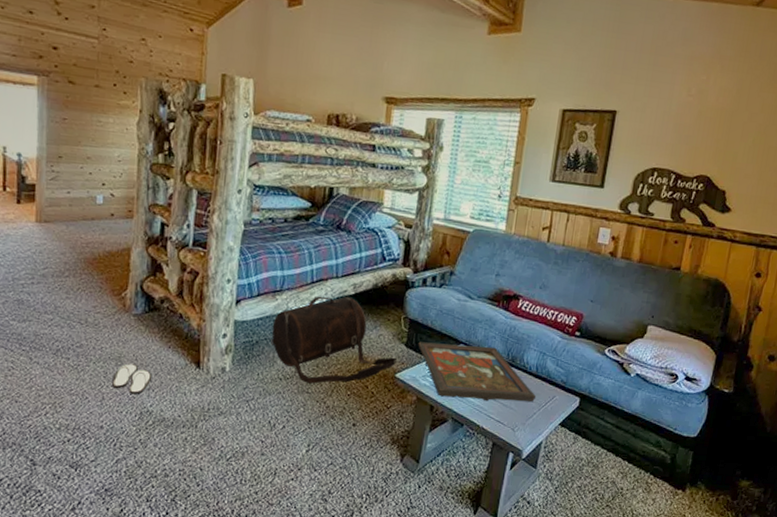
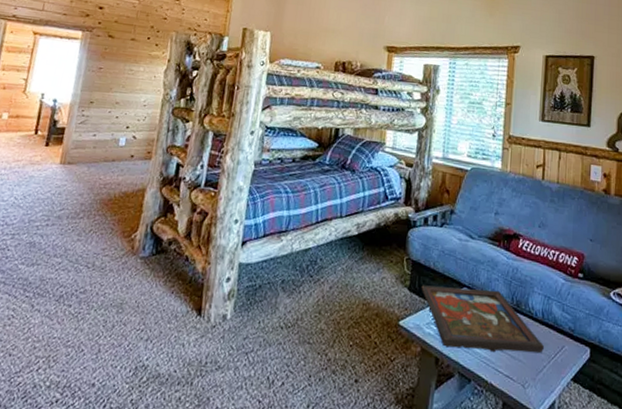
slippers: present [112,364,151,395] -> none [110,311,152,346]
duffel bag: present [270,296,397,384] -> none [273,236,400,333]

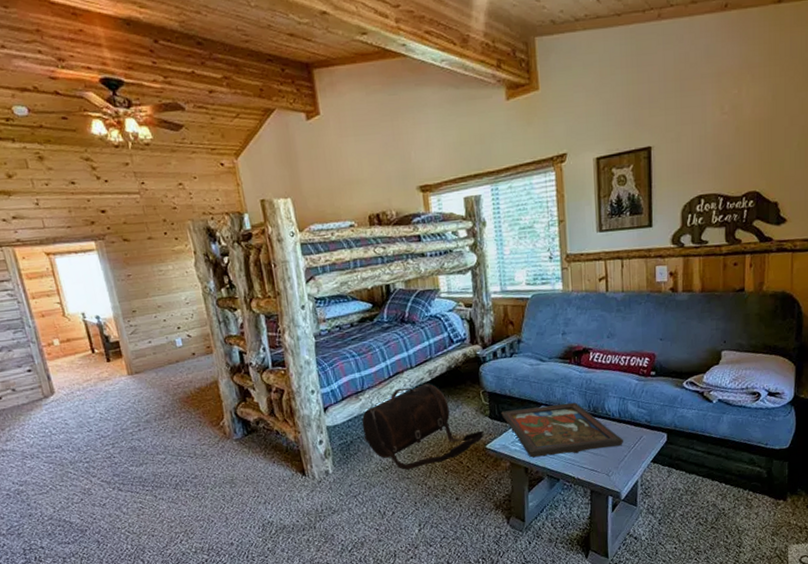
duffel bag: none [273,236,400,333] -> present [361,383,484,470]

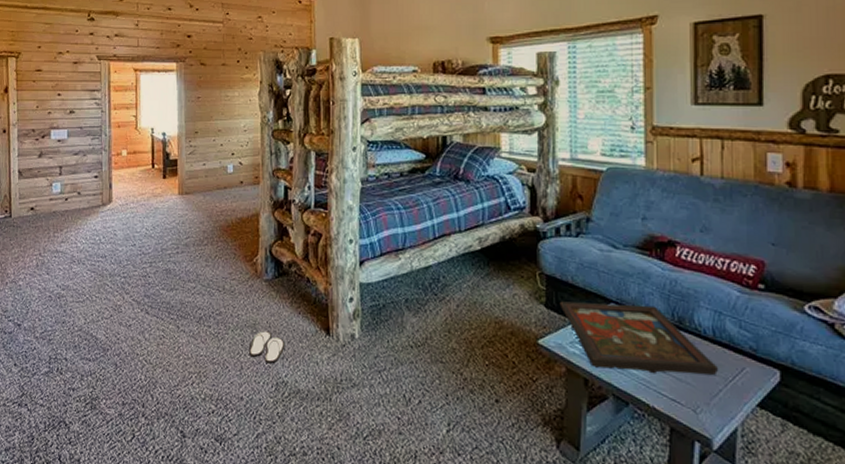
slippers: none [231,483,265,510] -> present [249,331,284,364]
duffel bag: present [361,383,484,470] -> none [398,251,537,352]

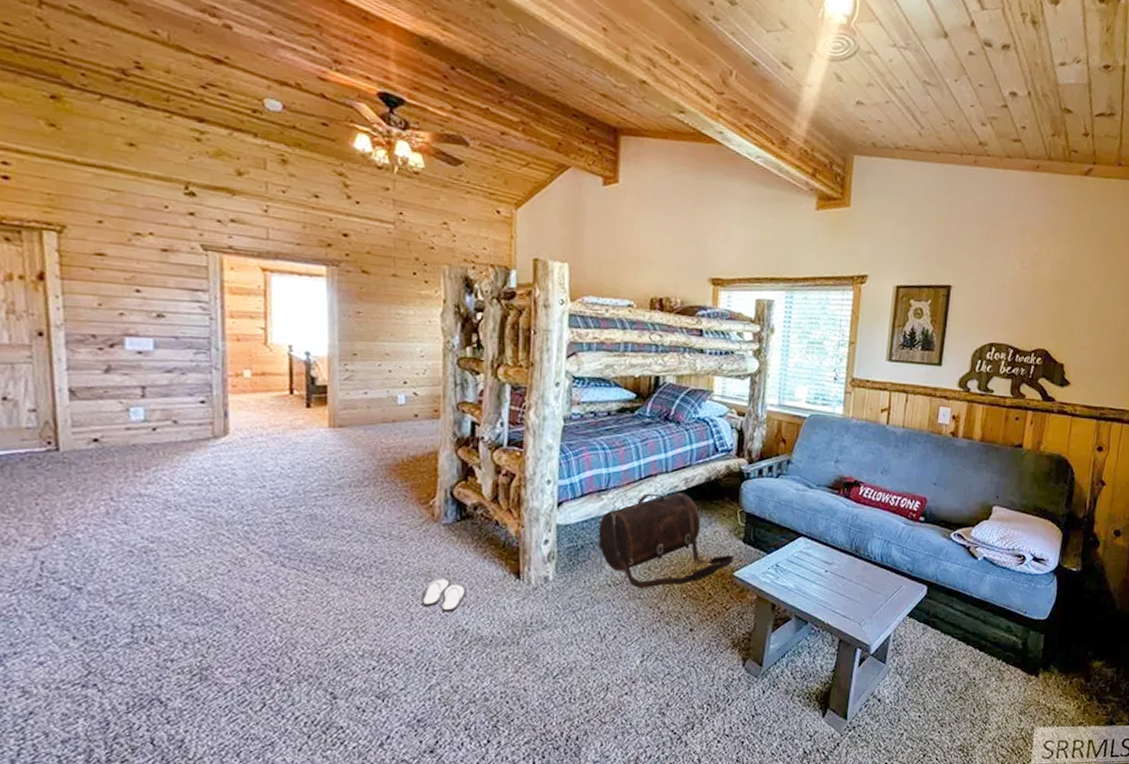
duffel bag: none [398,251,537,352] -> present [597,492,734,588]
framed painting: present [559,301,718,375] -> none [756,536,882,596]

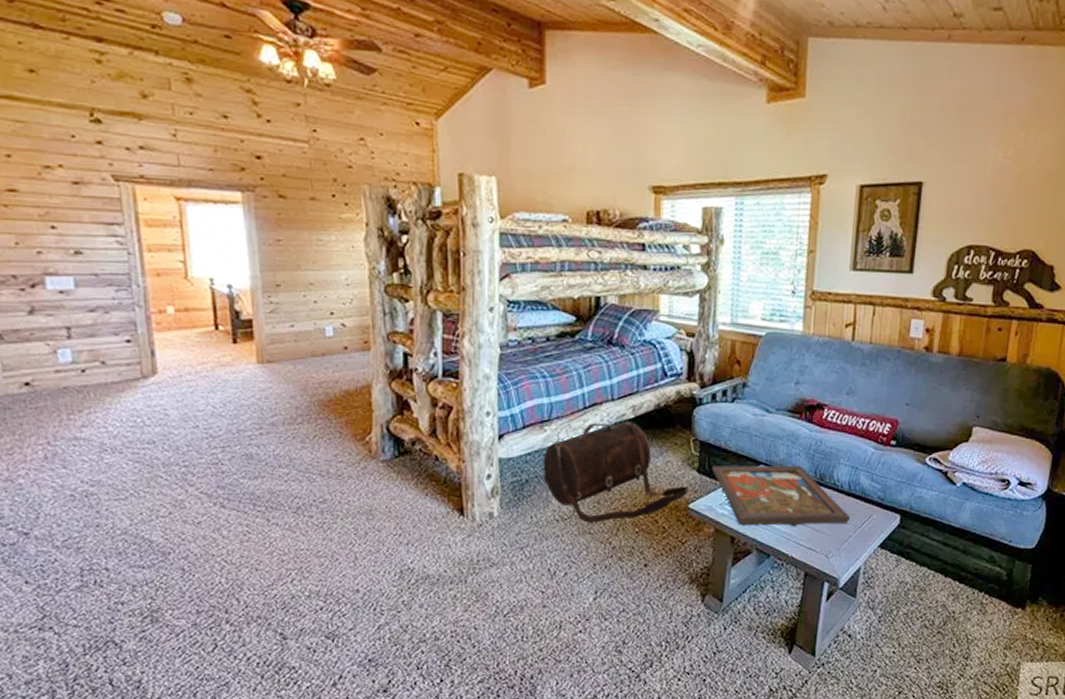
slippers: present [422,578,466,612] -> none [365,517,409,551]
framed painting: none [756,536,882,596] -> present [711,465,850,527]

